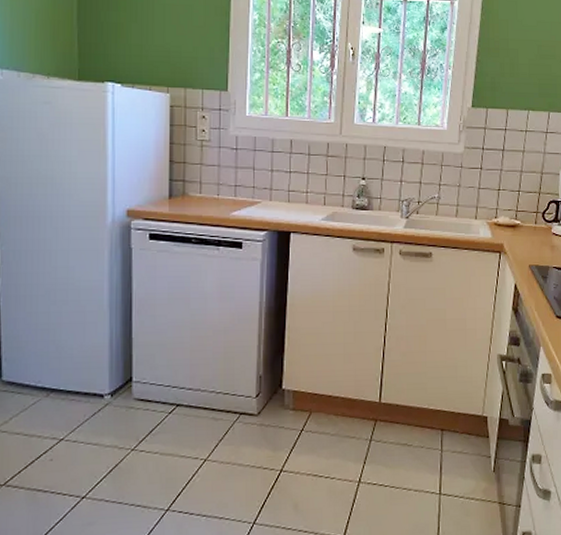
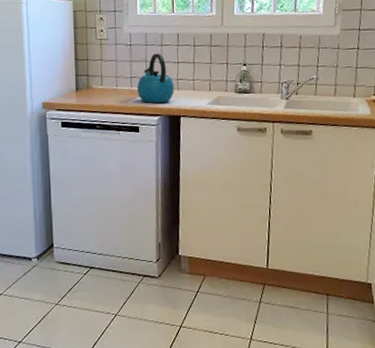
kettle: none [242,160,286,217] -> present [137,53,175,104]

